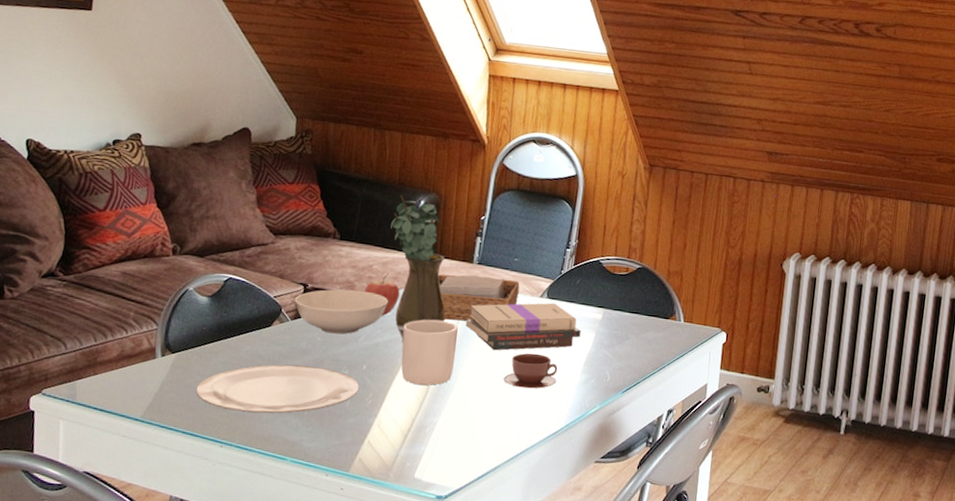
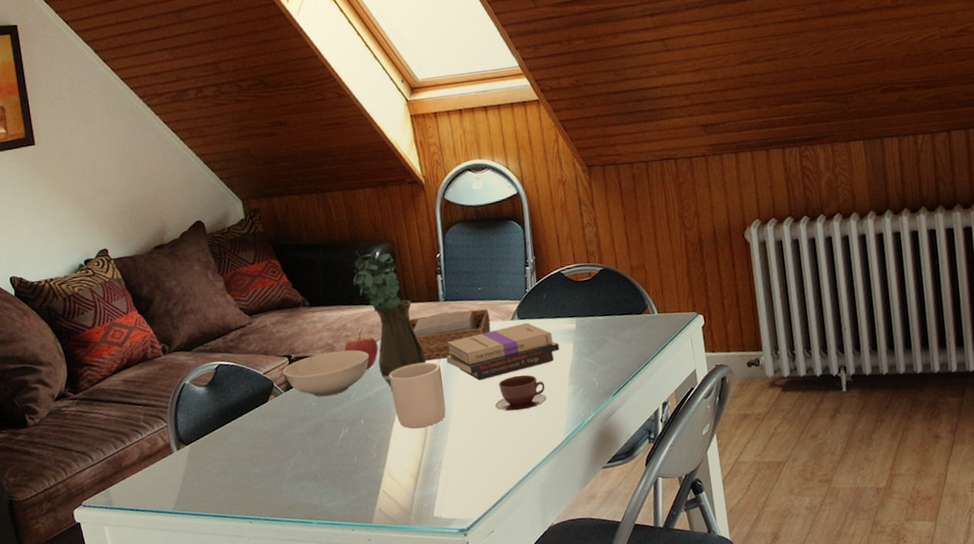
plate: present [196,364,359,414] -> none [215,430,362,487]

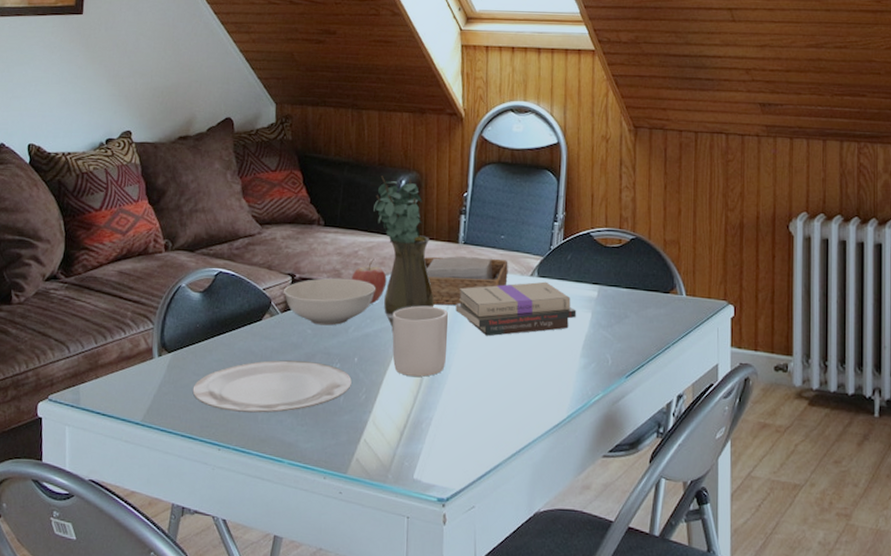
plate: none [215,430,362,487] -> present [192,360,352,413]
teacup: present [495,374,547,411] -> none [499,337,555,377]

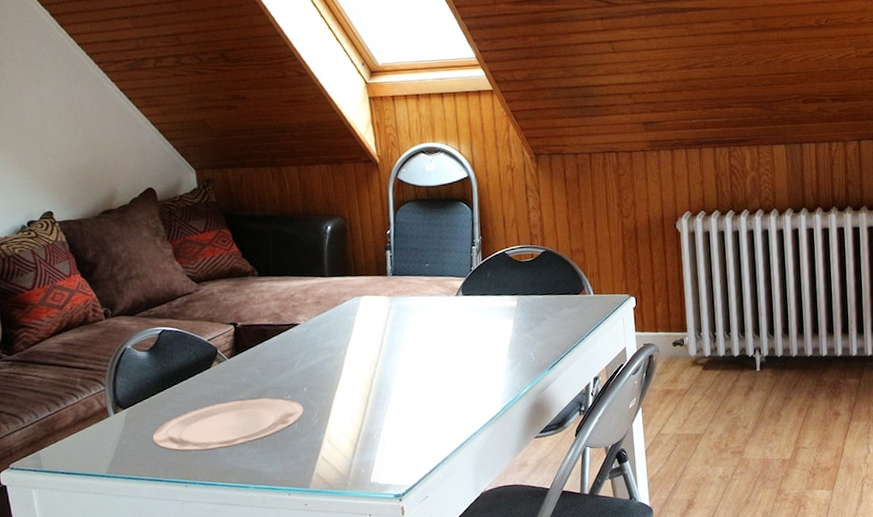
bowl: present [283,278,375,326] -> none [227,319,315,365]
fruit: present [351,258,387,304] -> none [291,299,325,339]
vase: present [374,176,435,331] -> none [304,224,372,360]
mug: present [392,305,448,377] -> none [333,333,388,397]
napkin holder: present [424,256,508,306] -> none [357,284,436,332]
books: present [455,281,577,336] -> none [391,298,500,353]

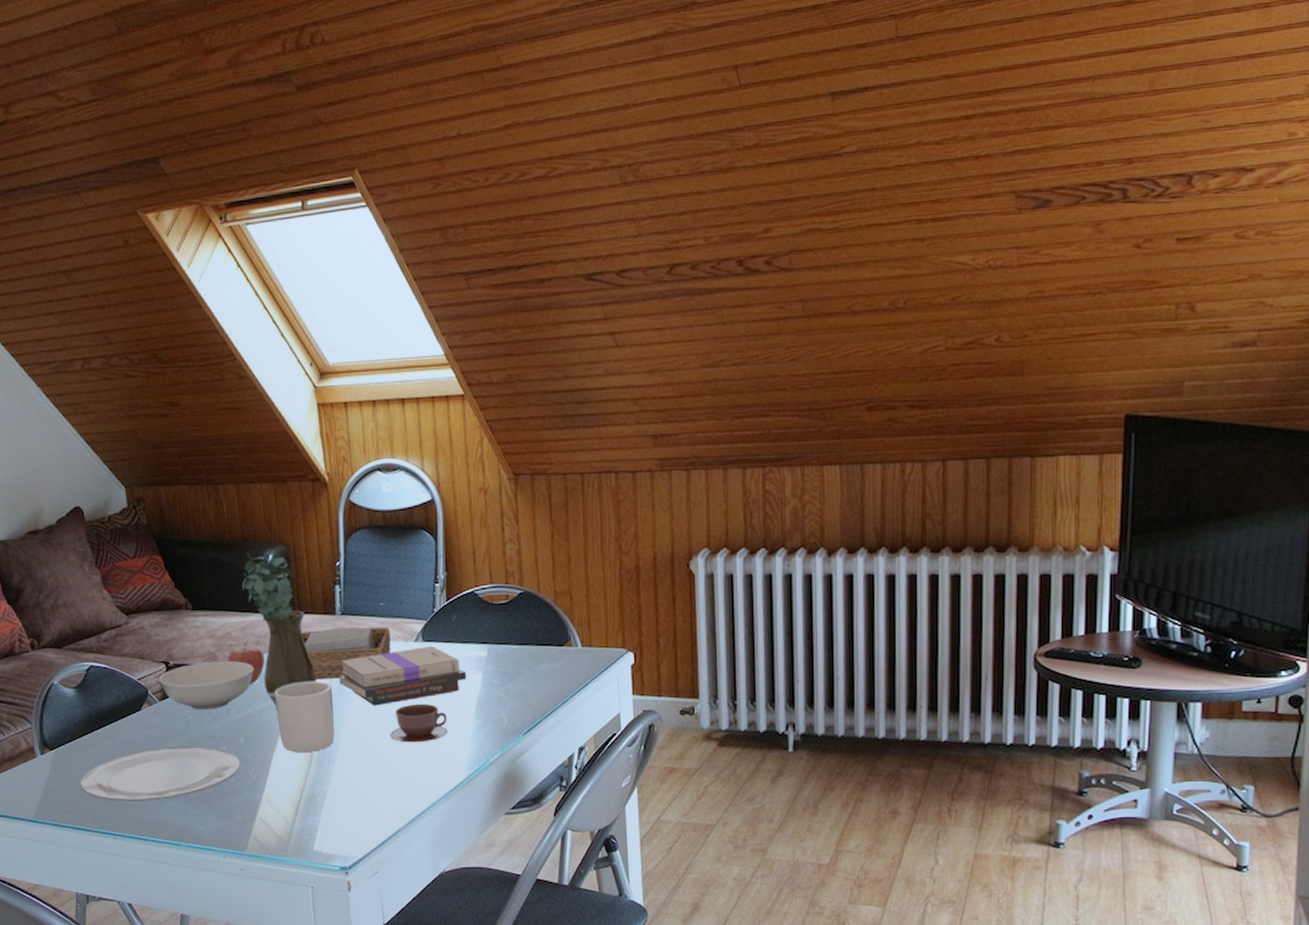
bowl: none [227,319,315,365] -> present [158,660,254,710]
fruit: none [291,299,325,339] -> present [227,638,265,684]
vase: none [304,224,372,360] -> present [242,552,317,709]
mug: none [333,333,388,397] -> present [274,681,335,752]
napkin holder: none [357,284,436,332] -> present [302,626,391,679]
books: none [391,298,500,353] -> present [339,645,467,706]
teacup: none [436,348,486,383] -> present [390,703,448,743]

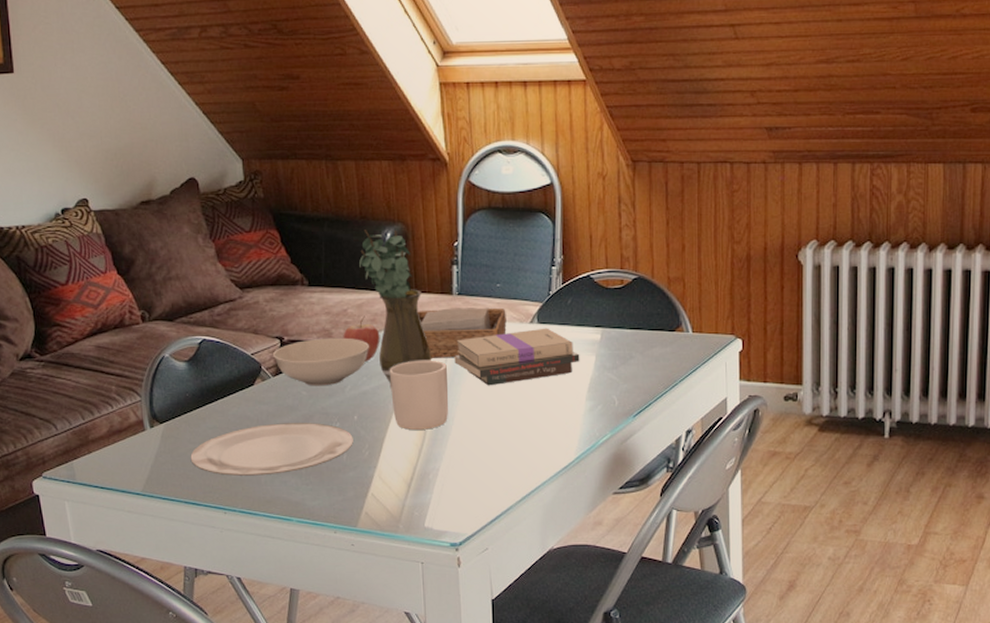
teacup: present [390,703,448,743] -> none [503,384,560,423]

